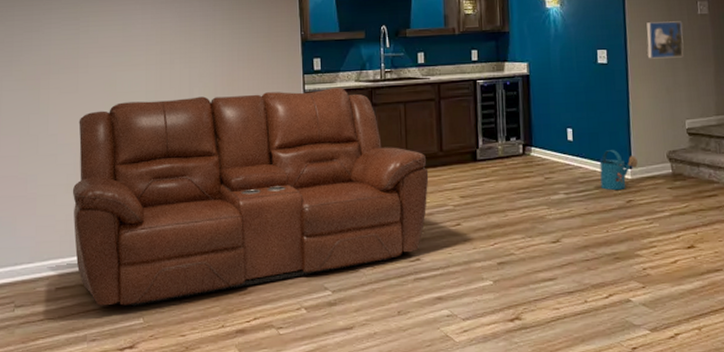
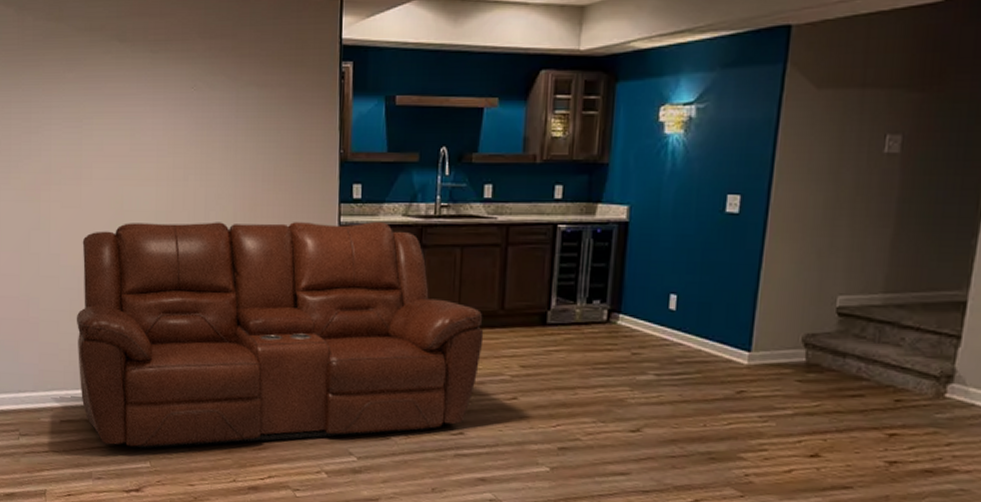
watering can: present [599,150,638,191] -> none [703,326,760,378]
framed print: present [646,21,684,59] -> none [799,161,859,212]

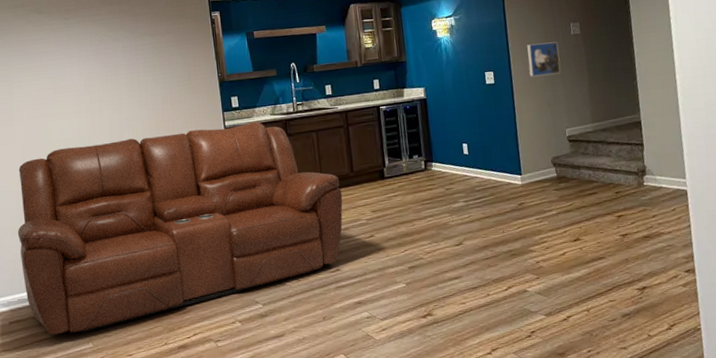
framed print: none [799,161,859,212] -> present [527,41,561,77]

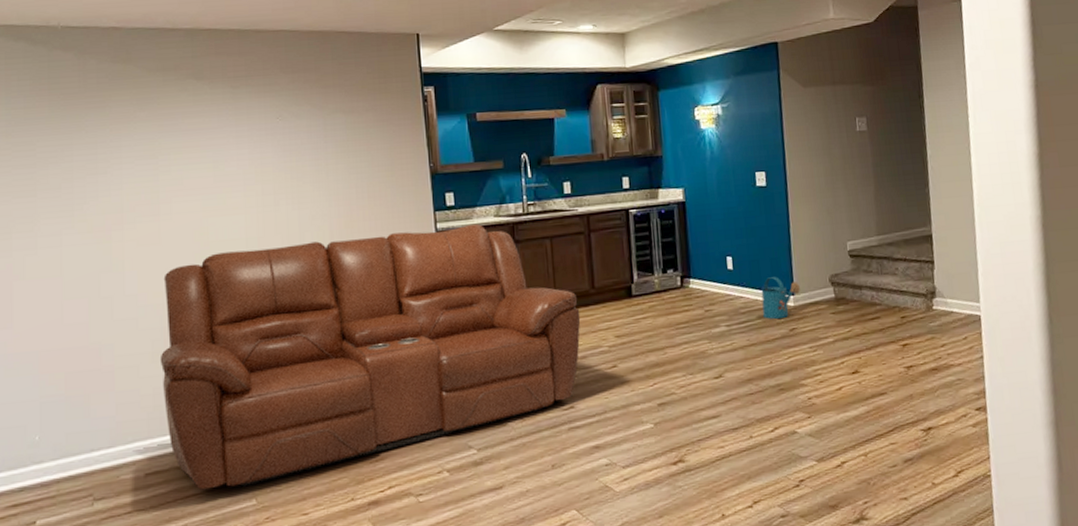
watering can: none [493,160,527,196] -> present [761,277,800,320]
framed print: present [527,41,561,77] -> none [805,139,843,180]

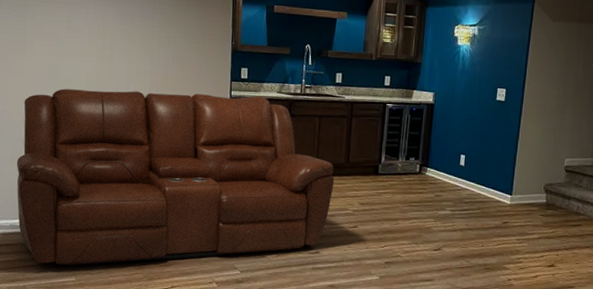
watering can: present [761,277,800,320] -> none [482,177,518,213]

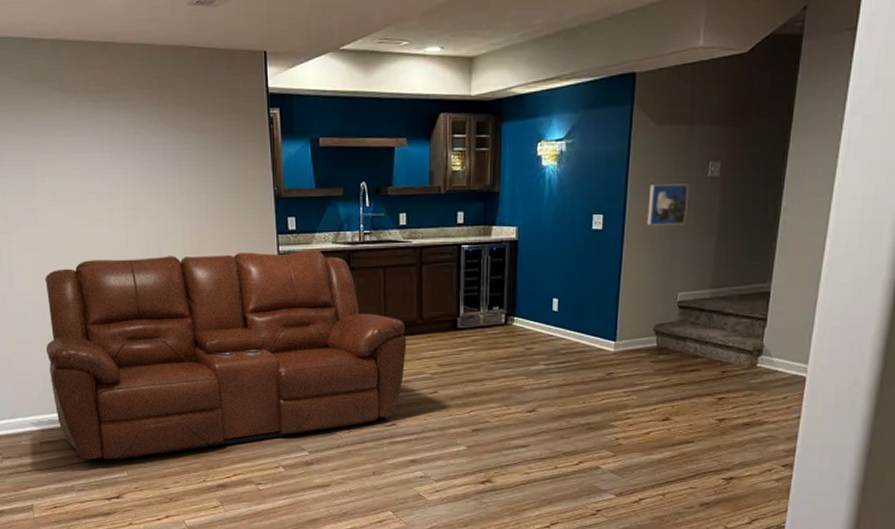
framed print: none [542,68,578,103] -> present [647,184,690,226]

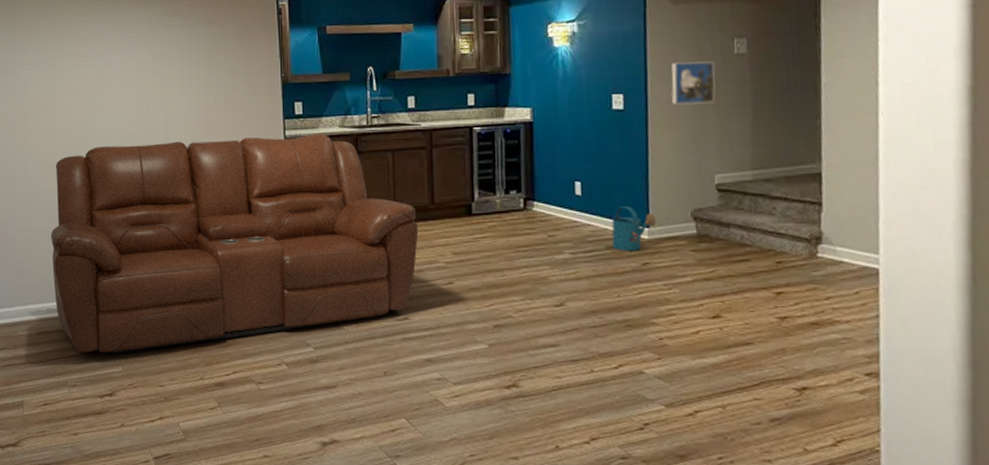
watering can: none [581,322,623,363] -> present [611,206,656,252]

